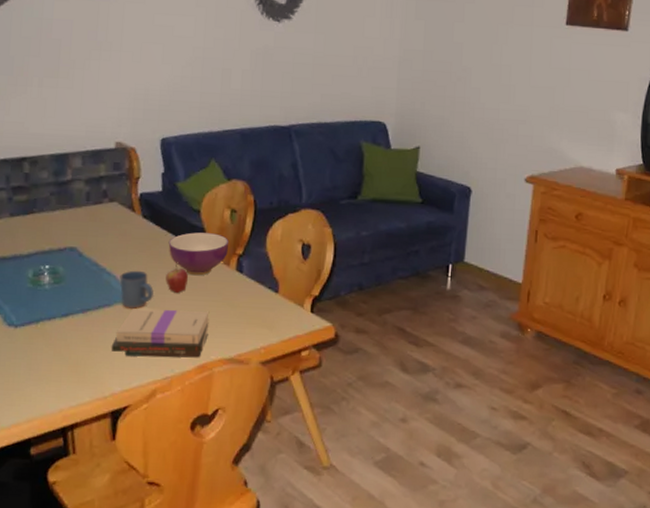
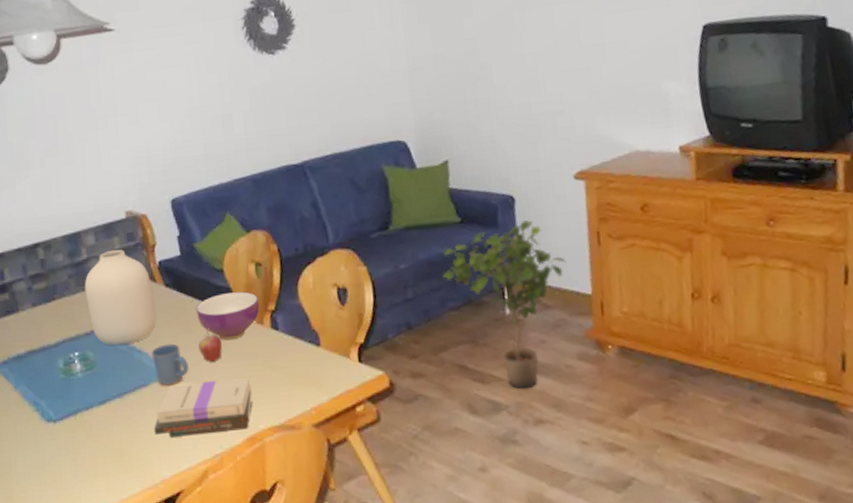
vase: none [64,176,131,266] -> present [84,250,157,346]
potted plant: none [398,211,506,356] -> present [443,220,566,390]

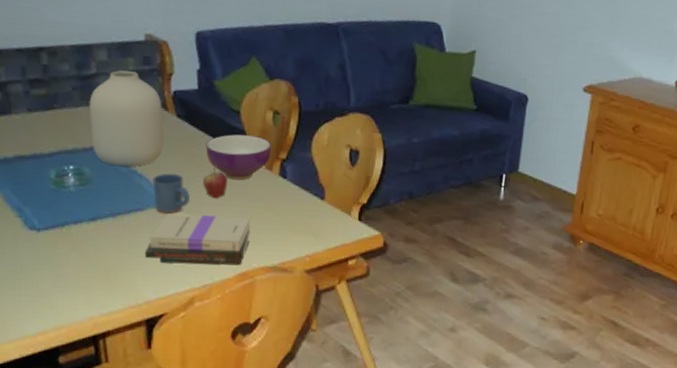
potted plant: present [443,220,566,390] -> none [450,119,561,267]

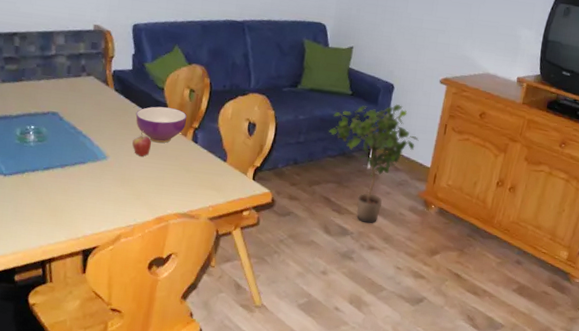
vase: present [89,70,164,167] -> none [48,52,105,129]
books: present [144,212,251,266] -> none [84,166,168,211]
mug: present [152,173,191,214] -> none [93,135,122,167]
potted plant: none [450,119,561,267] -> present [329,104,419,224]

